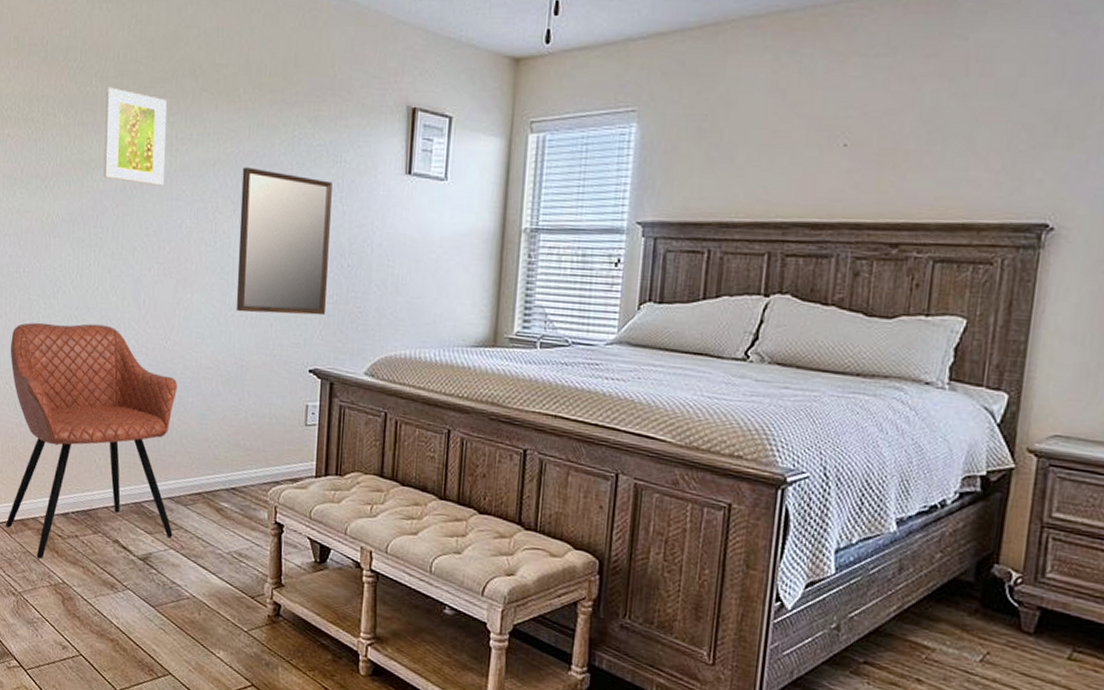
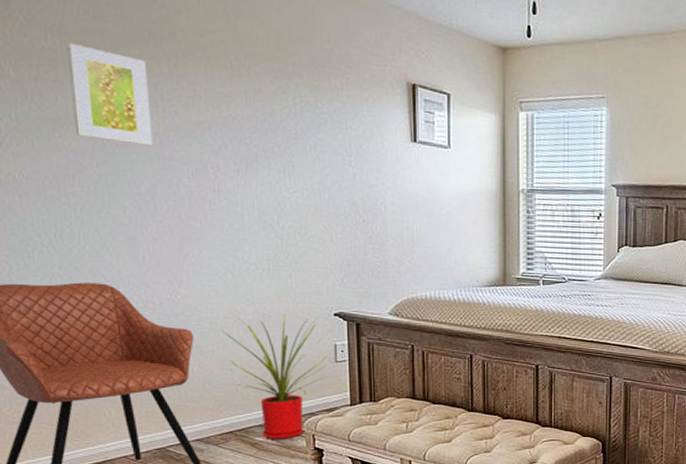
house plant: none [201,367,303,508] -> present [220,314,335,439]
home mirror: present [235,167,332,316] -> none [242,130,346,266]

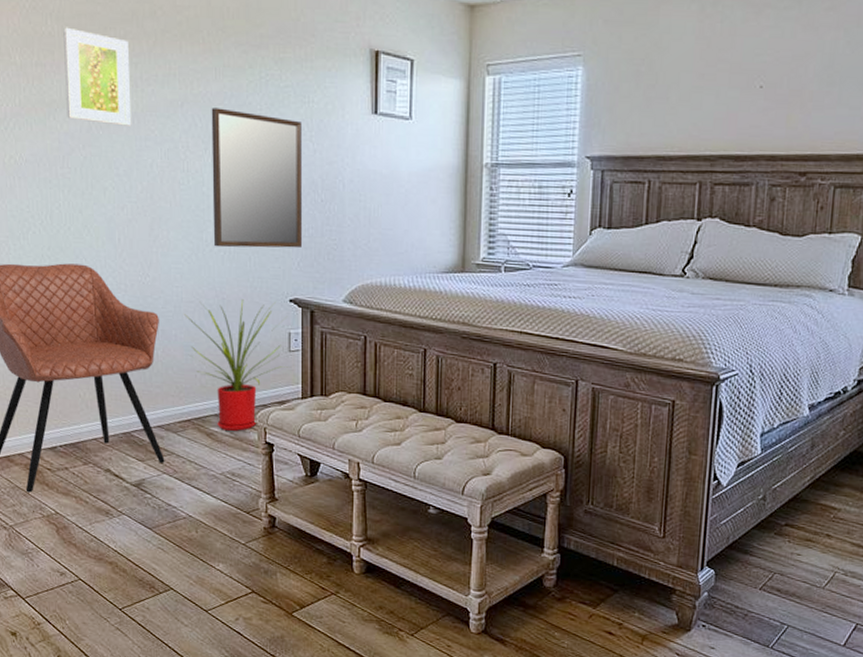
home mirror: none [242,130,346,266] -> present [211,107,303,249]

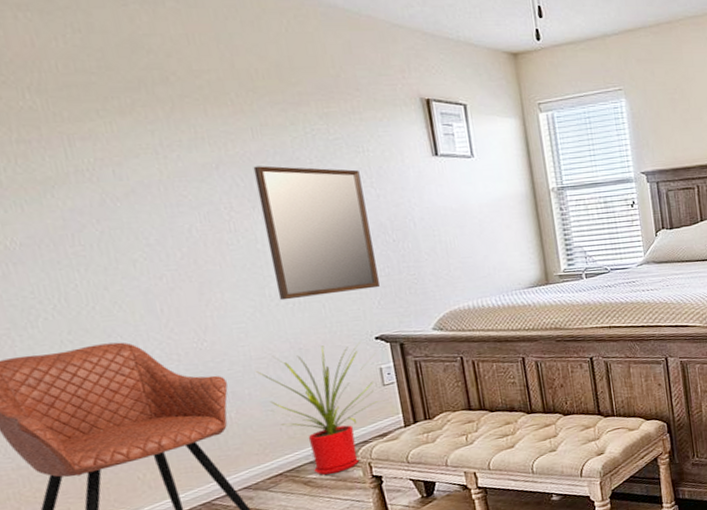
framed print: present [63,27,132,126] -> none [49,100,158,195]

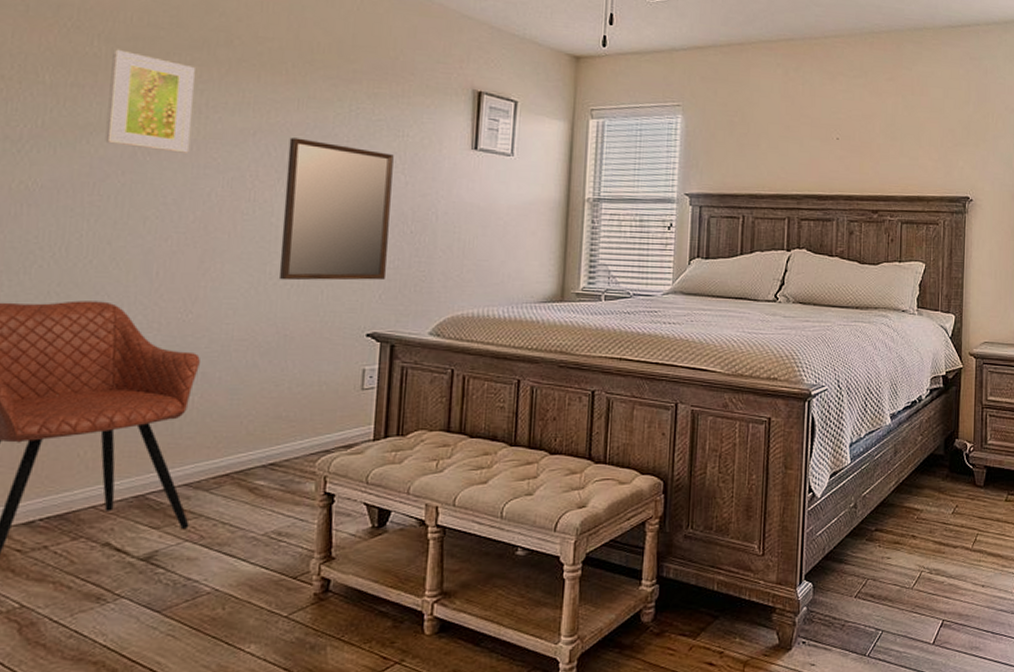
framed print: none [49,100,158,195] -> present [105,49,195,153]
house plant: present [255,342,385,475] -> none [232,335,359,483]

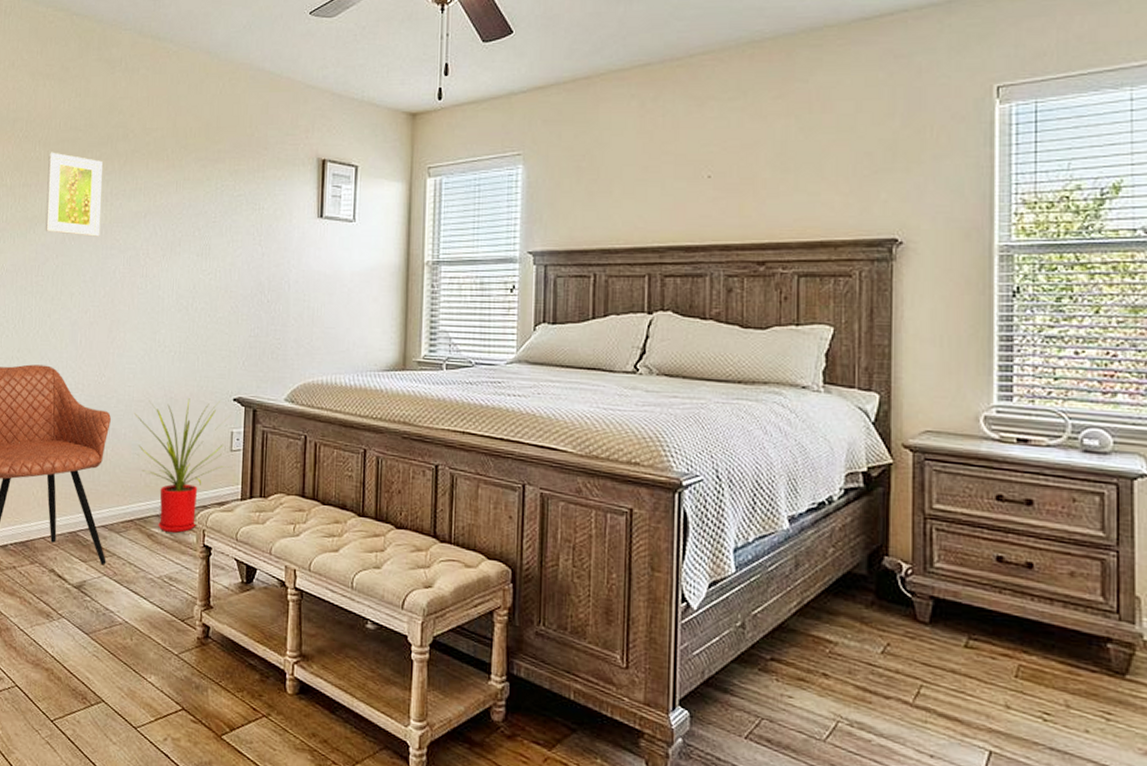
house plant: none [232,335,359,483] -> present [133,398,229,533]
home mirror: present [278,137,394,281] -> none [165,217,252,348]

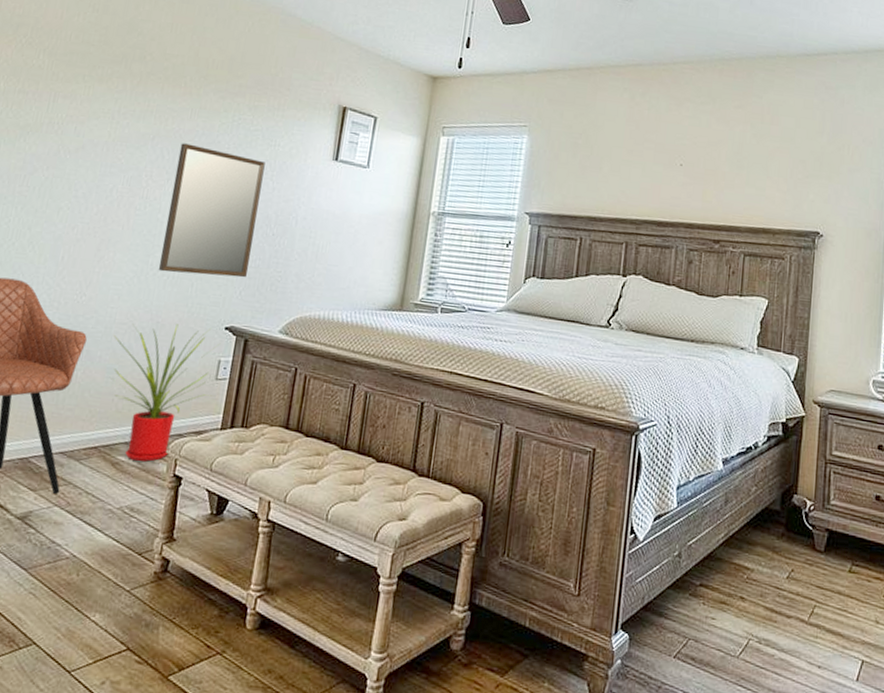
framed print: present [45,152,103,237] -> none [37,62,114,153]
home mirror: none [165,217,252,348] -> present [158,143,265,278]

